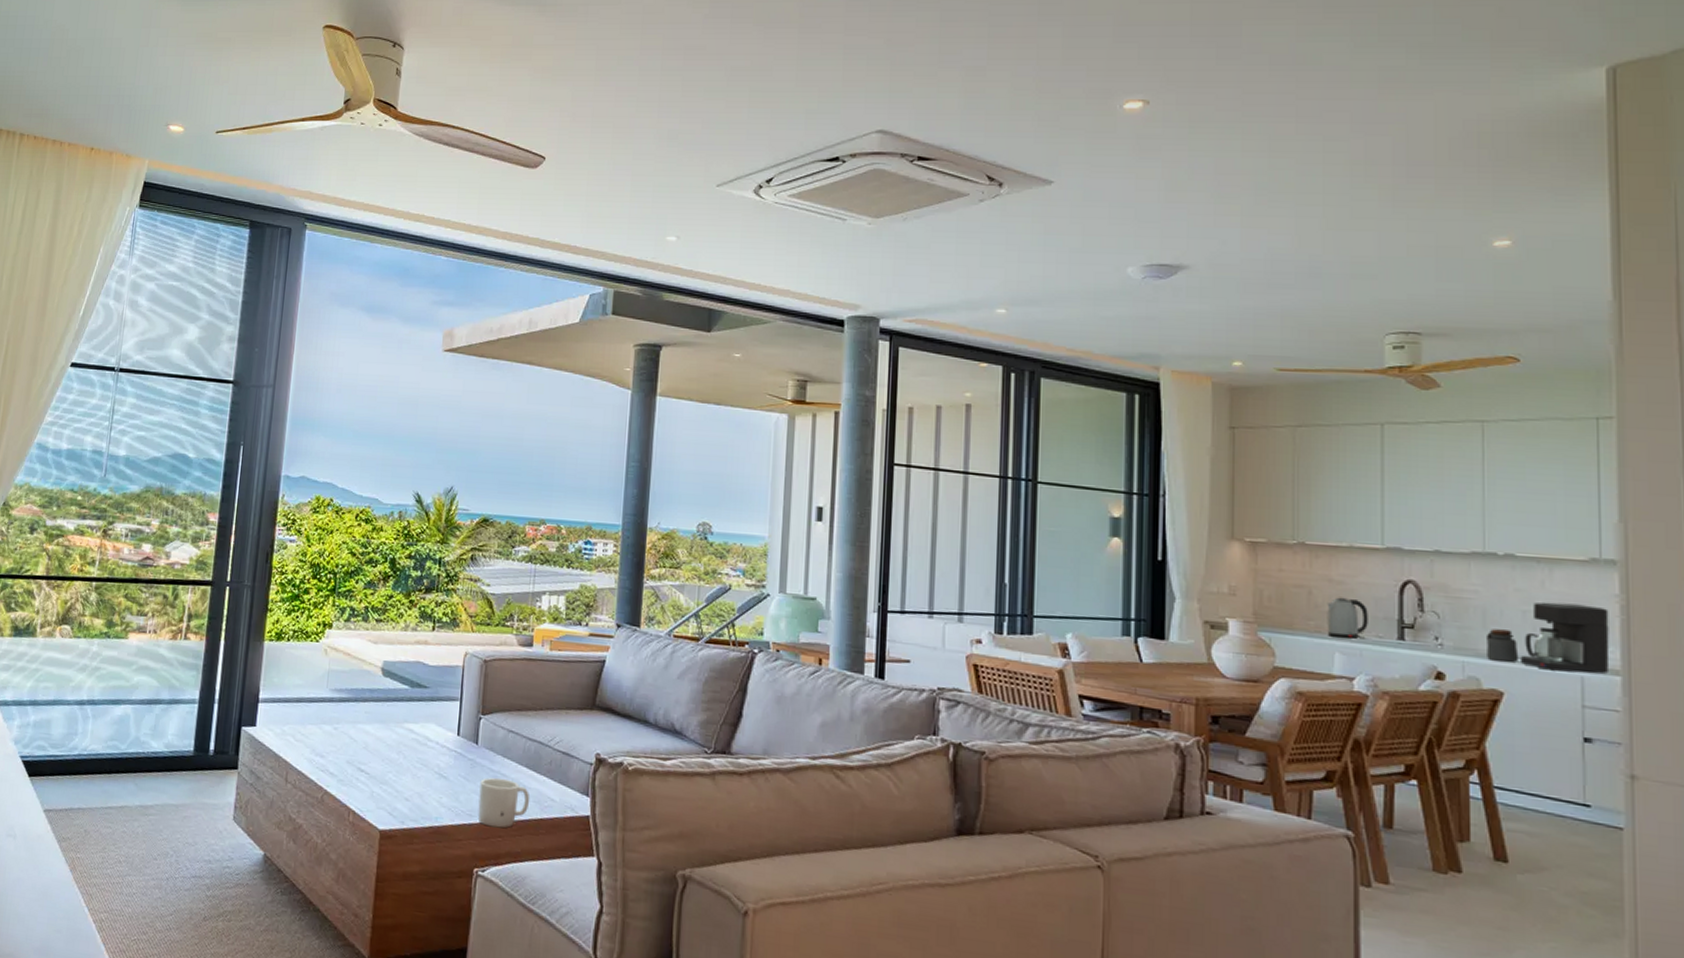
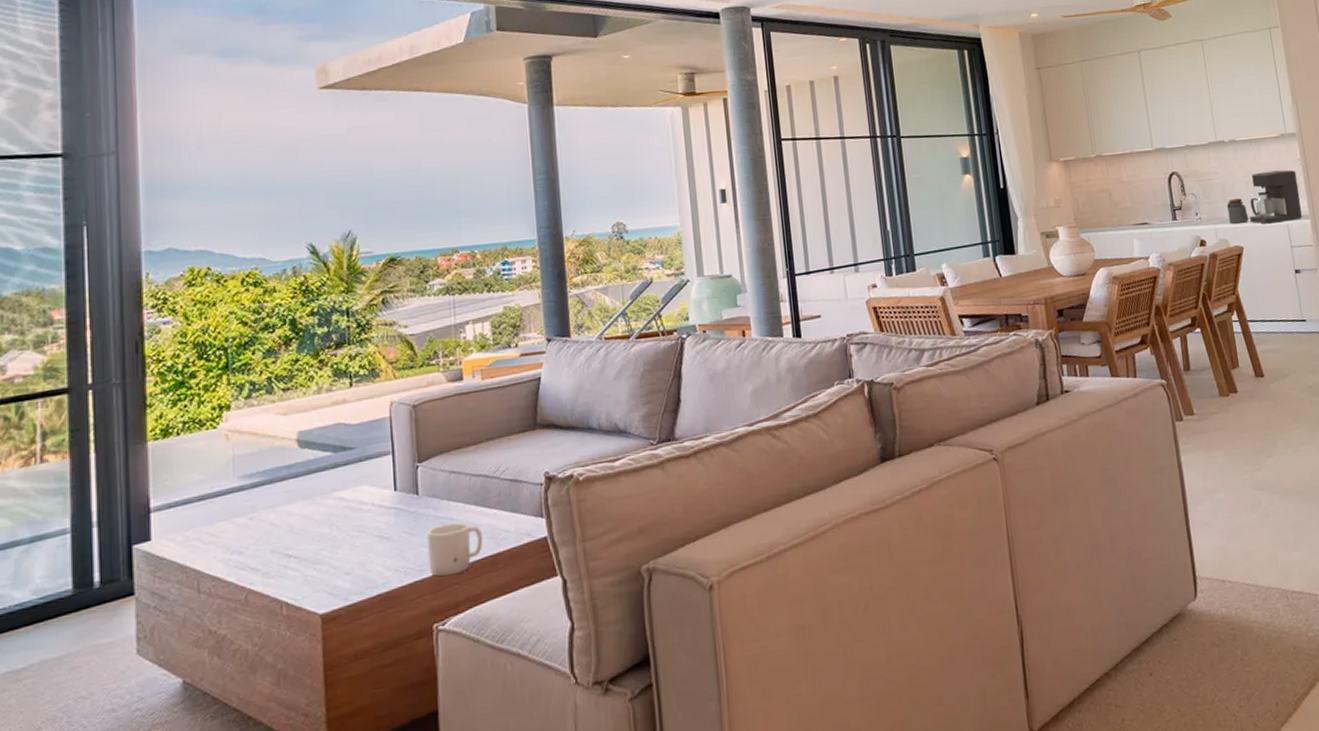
kettle: present [1327,597,1368,639] -> none [1122,194,1152,227]

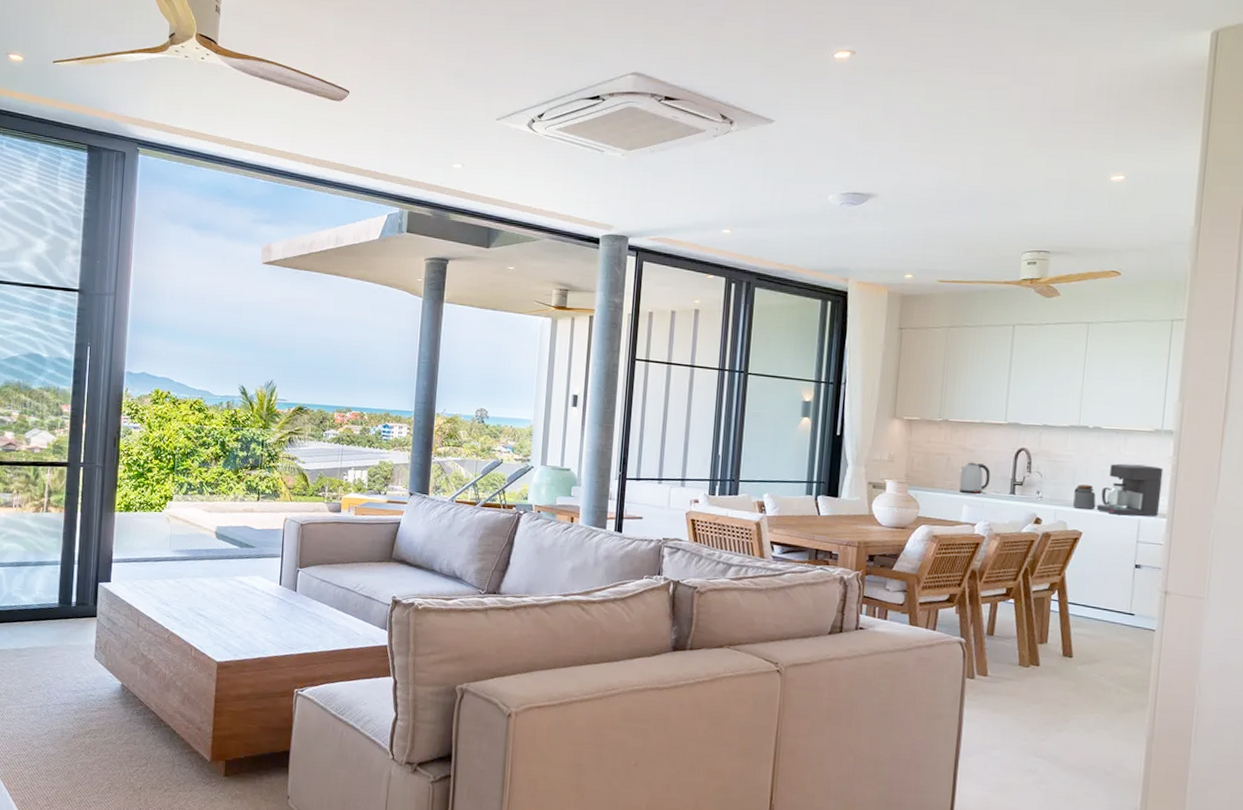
mug: present [427,522,484,577] -> none [297,617,340,657]
kettle: none [1122,194,1152,227] -> present [959,462,991,494]

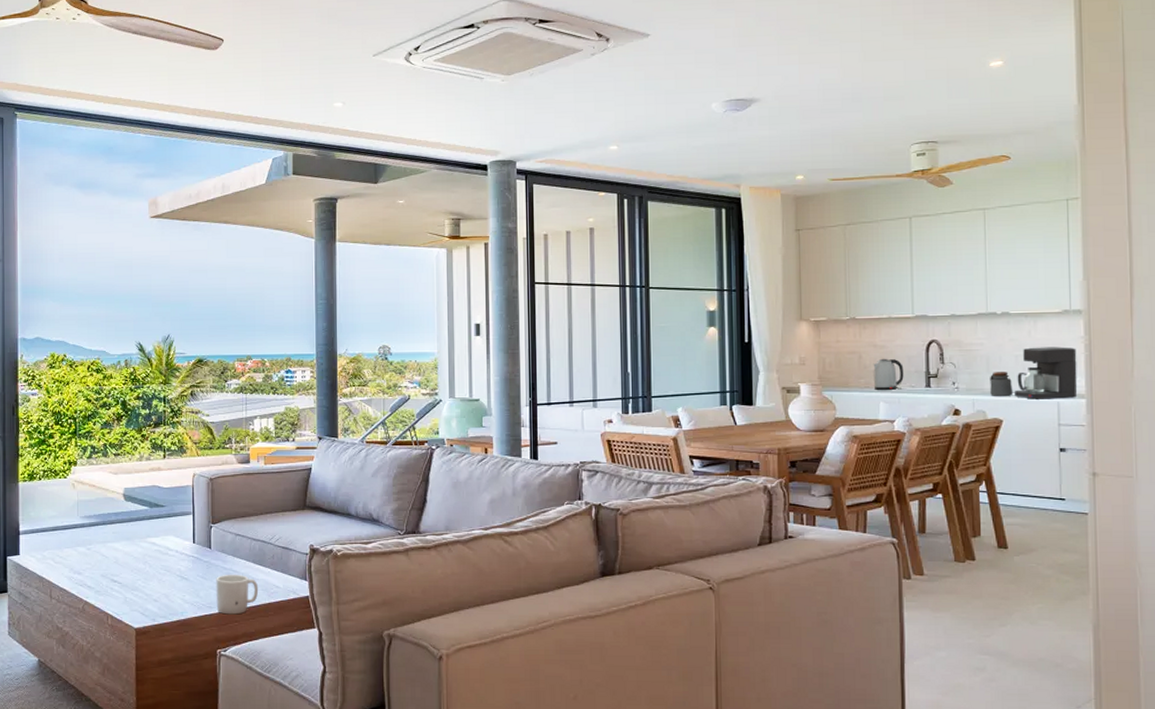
mug: none [297,617,340,657] -> present [216,574,259,615]

